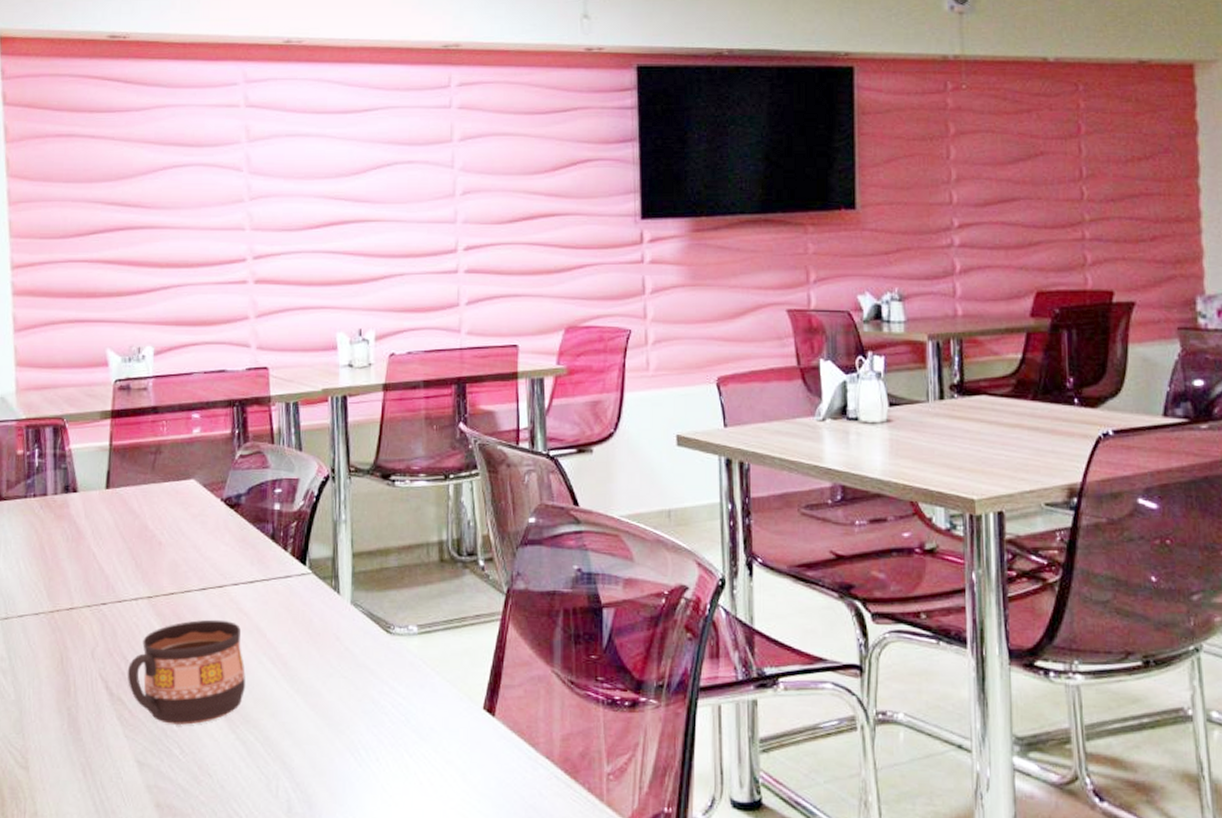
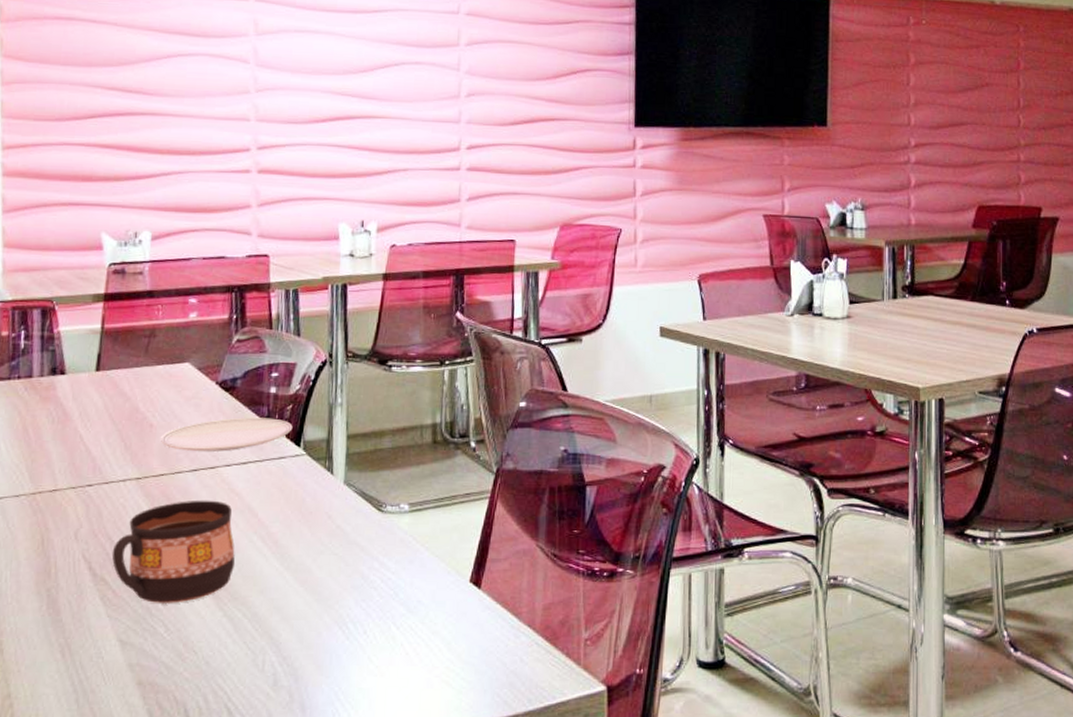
plate: none [170,535,298,570] -> present [161,417,293,452]

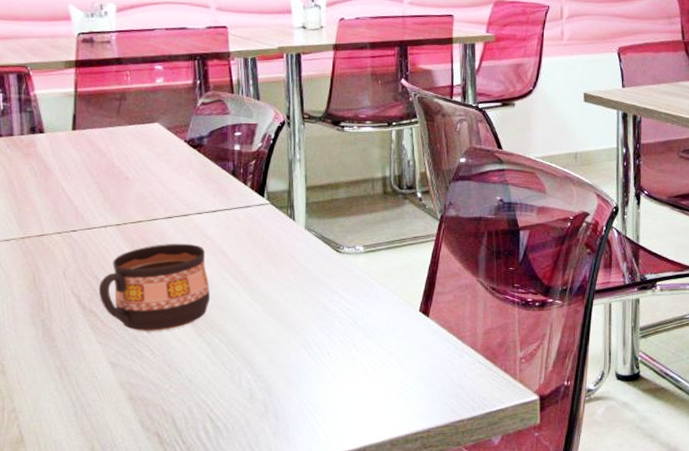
plate: present [161,417,293,452] -> none [137,171,257,201]

